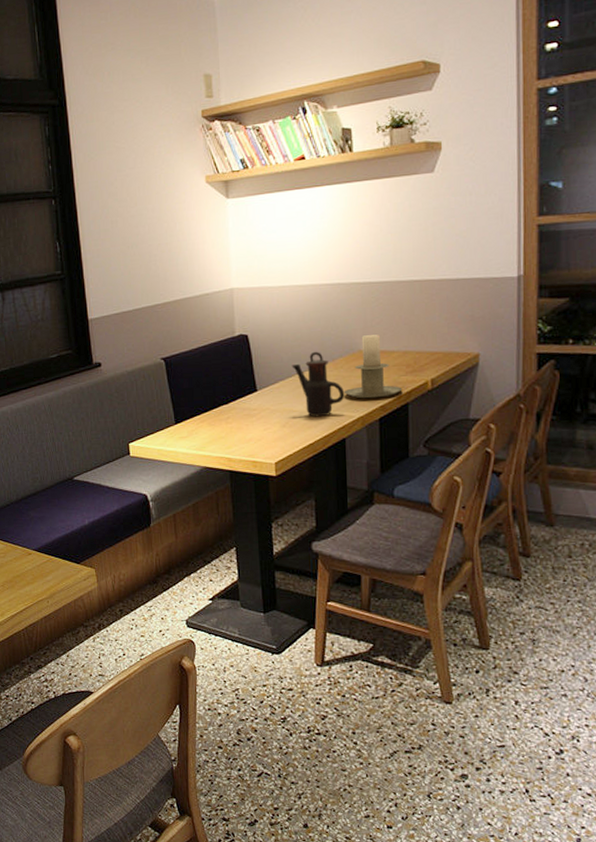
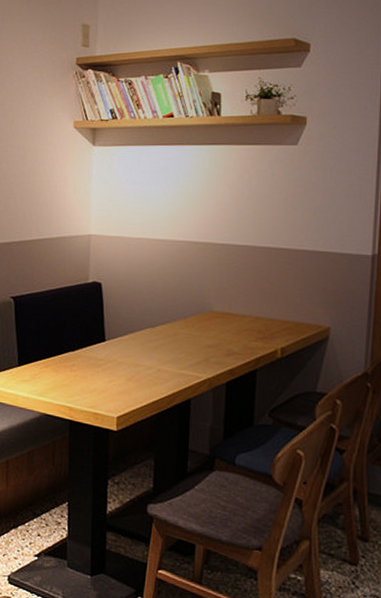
teapot: present [291,351,345,417] -> none [142,307,194,375]
candle holder: present [344,335,402,399] -> none [193,297,252,362]

